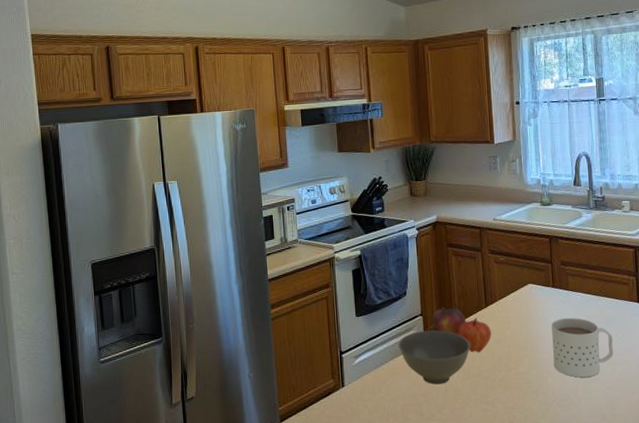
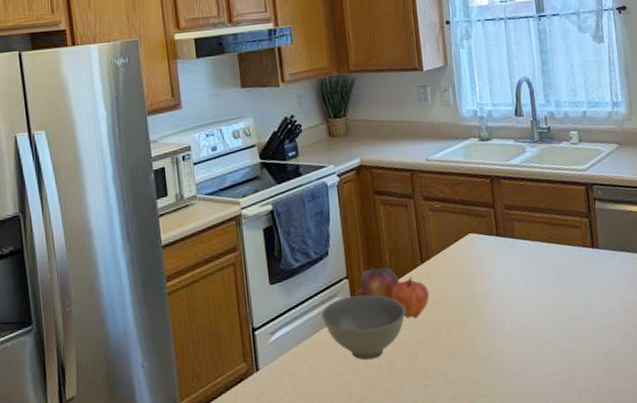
mug: present [551,317,614,378] -> none [497,270,568,340]

